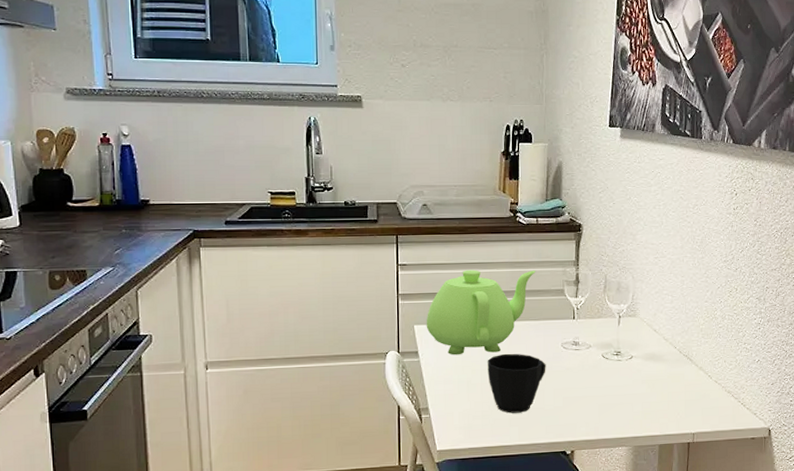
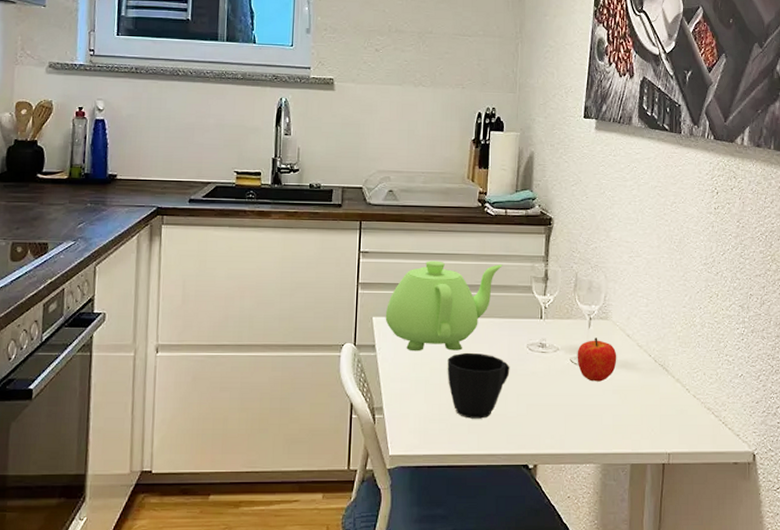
fruit: none [608,334,645,374] -> present [577,337,617,382]

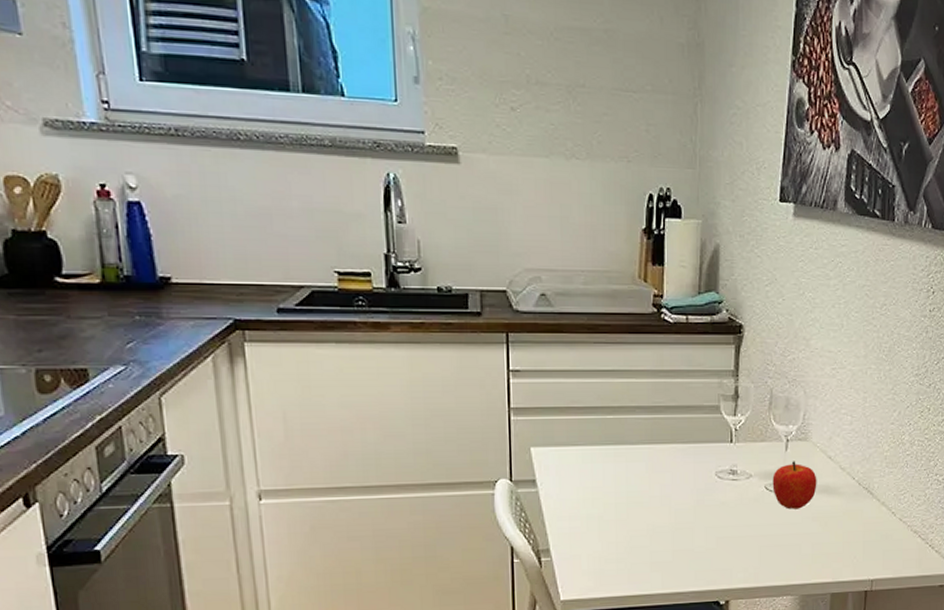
teapot: present [385,260,503,352] -> none [545,379,685,485]
cup: present [447,353,510,419] -> none [623,484,696,556]

